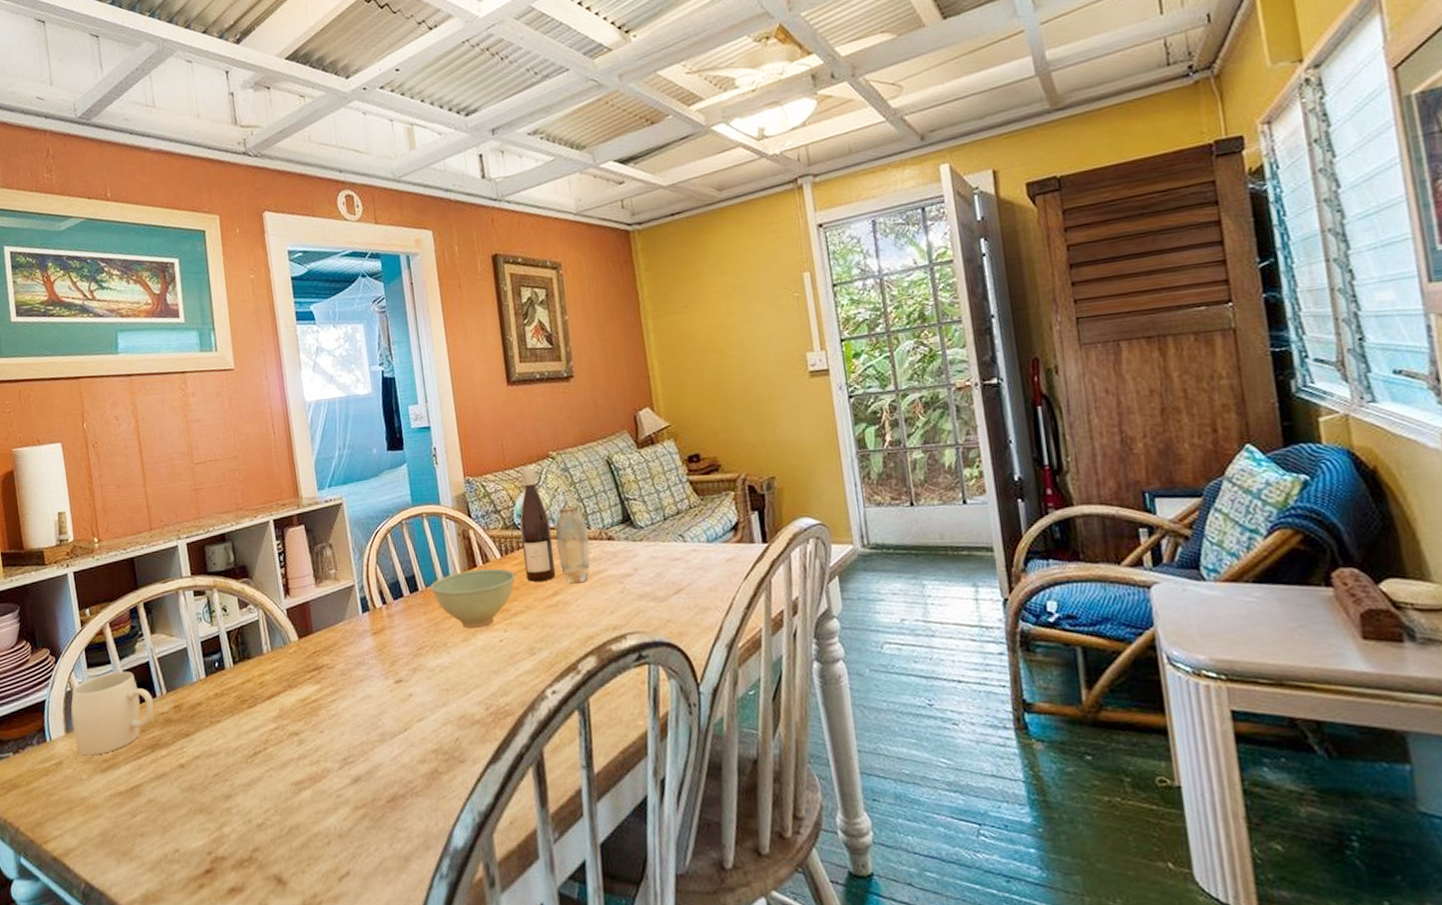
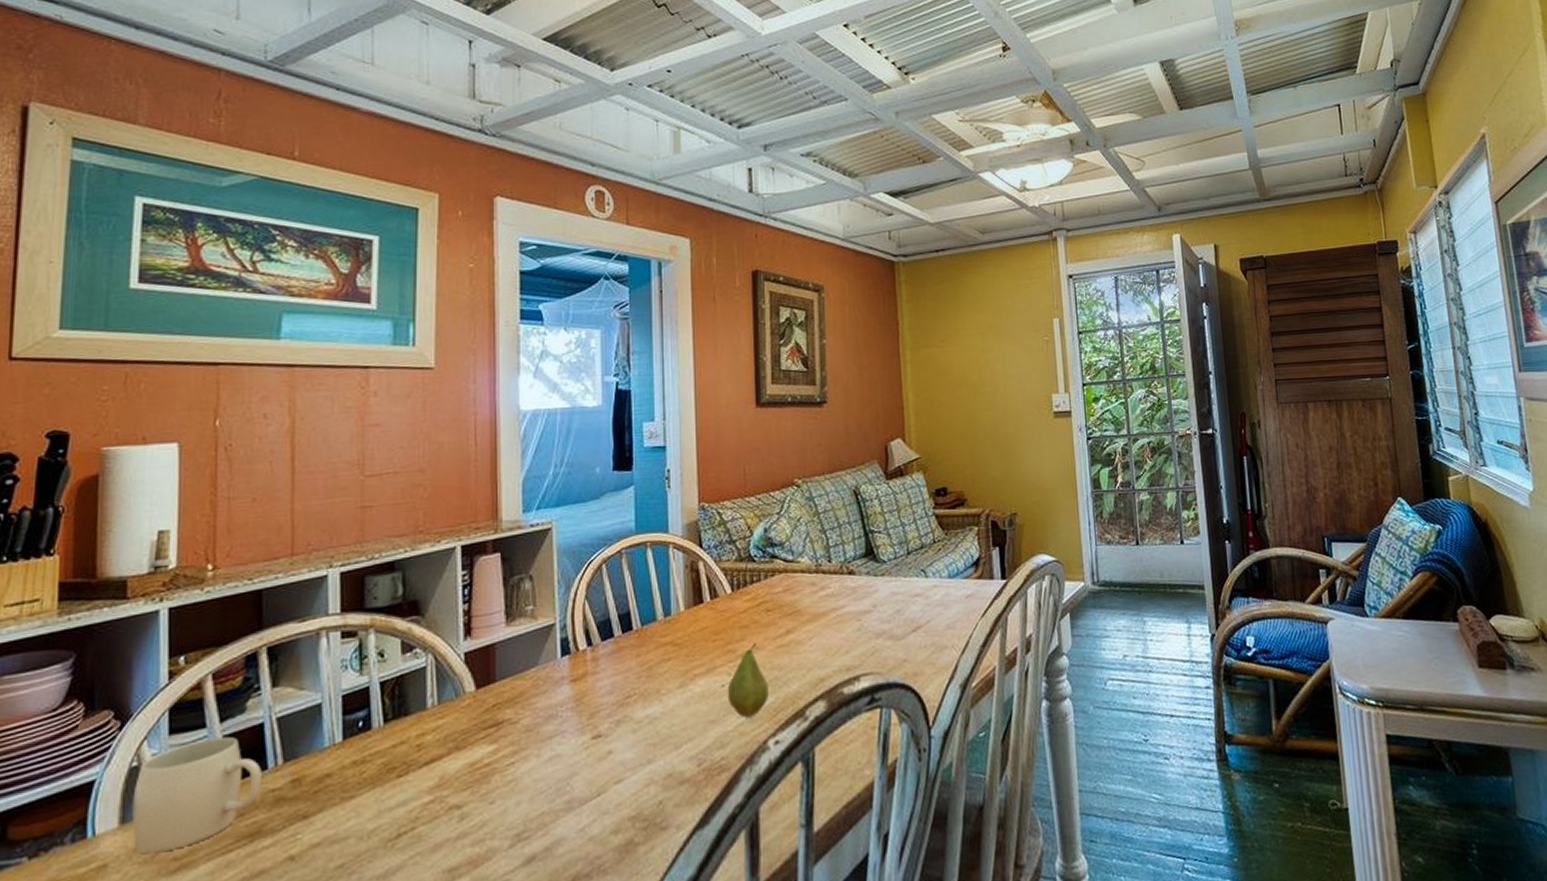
bowl: present [431,568,515,628] -> none [648,604,746,672]
fruit: none [505,602,543,670] -> present [727,642,769,718]
bottle: present [520,465,556,582] -> none [756,492,791,619]
vase: present [555,506,590,584] -> none [793,538,829,621]

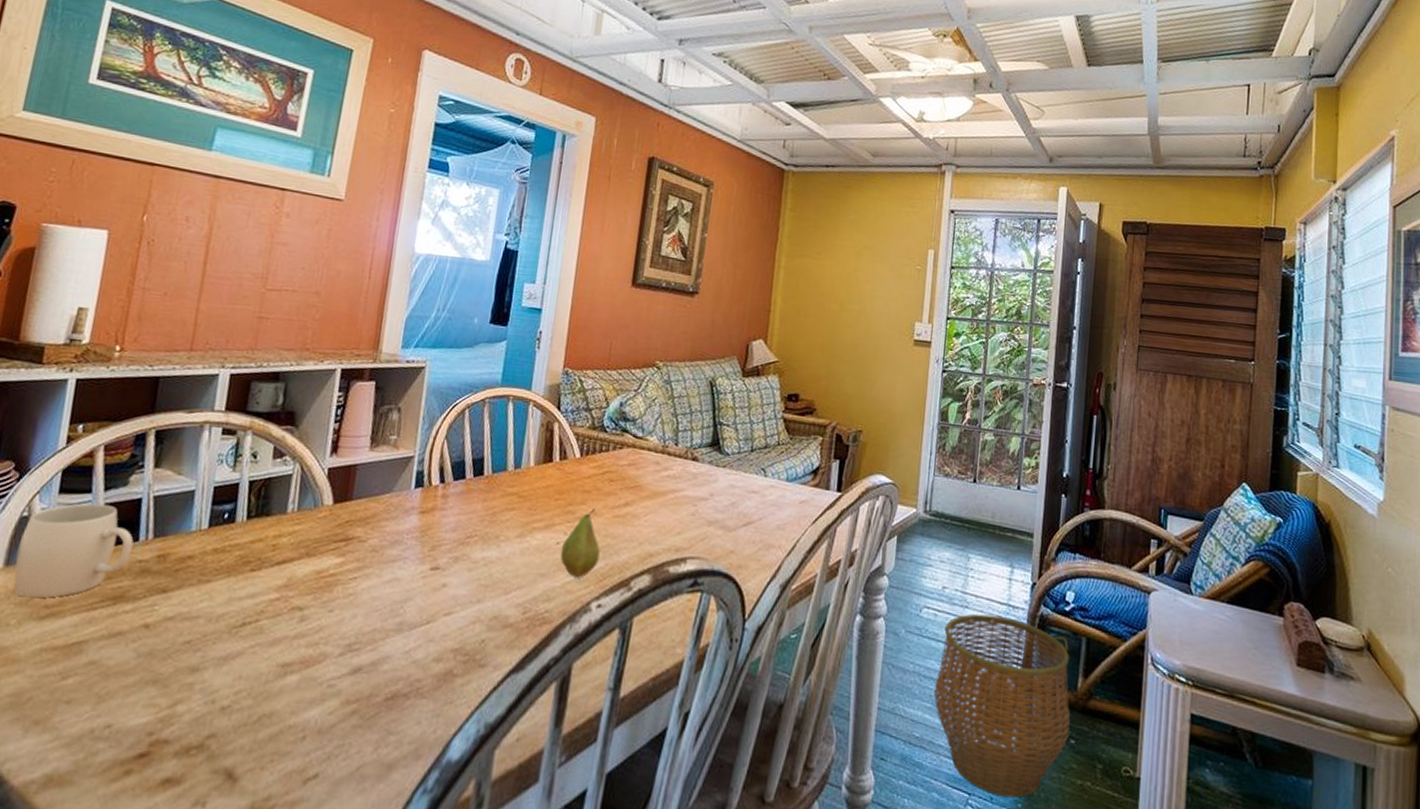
basket: none [1131,674,1273,855] -> present [933,614,1071,798]

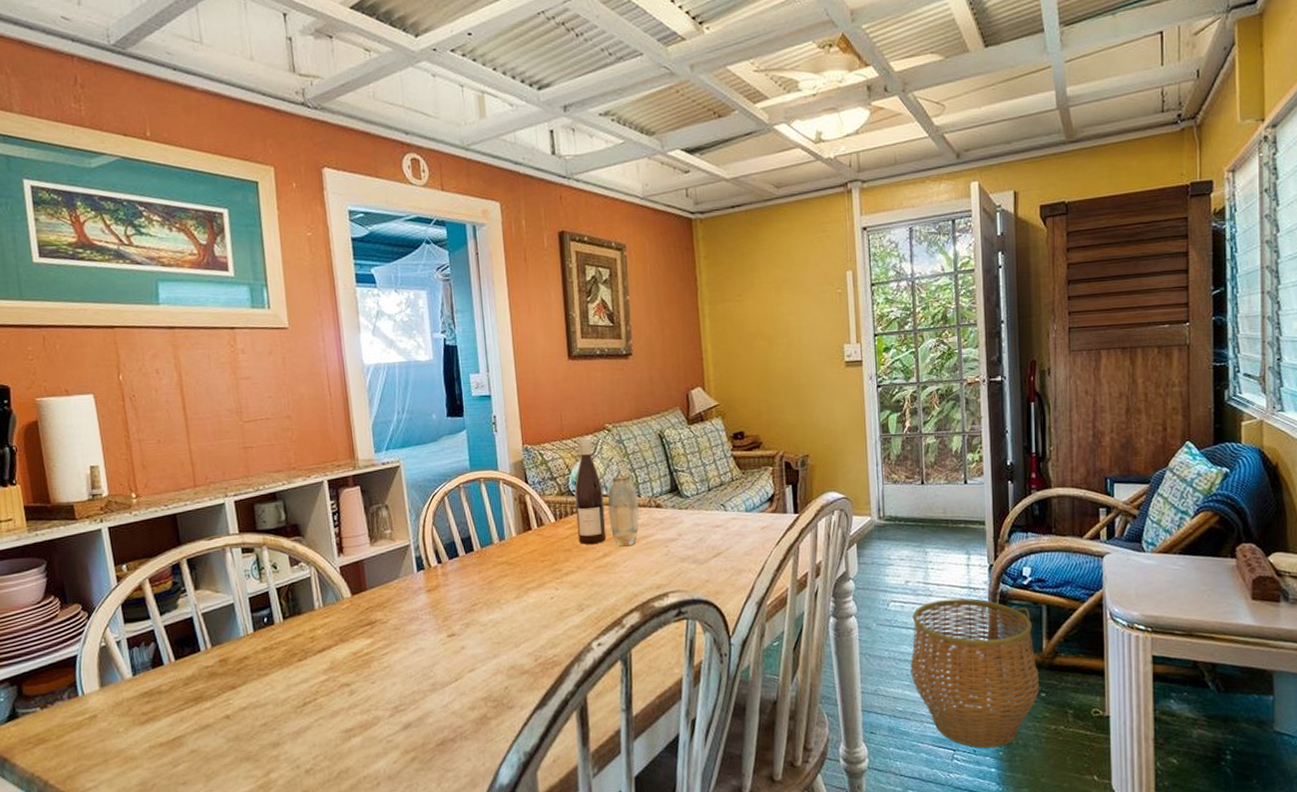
mug: present [13,503,134,599] -> none [105,626,198,710]
fruit: present [560,508,600,578] -> none [555,563,591,624]
bottle: none [600,369,640,490] -> present [574,436,607,544]
vase: none [638,419,675,498] -> present [607,476,639,547]

